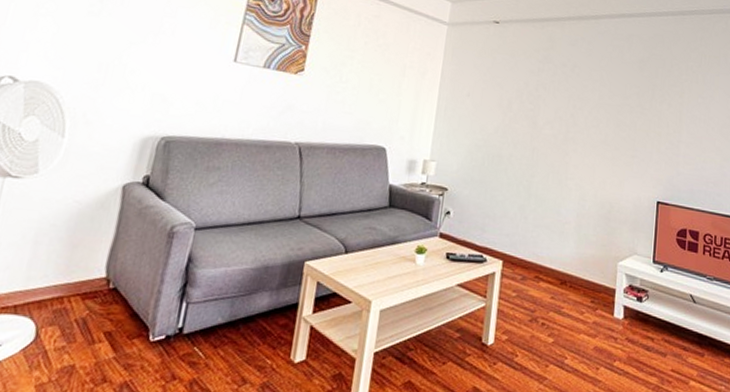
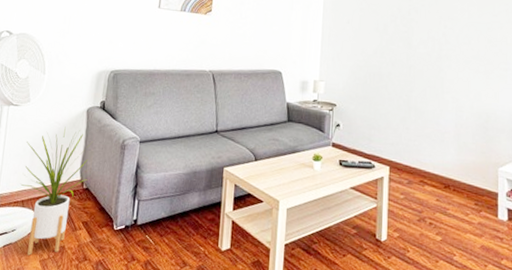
house plant: none [14,207,127,380] -> present [21,127,92,256]

